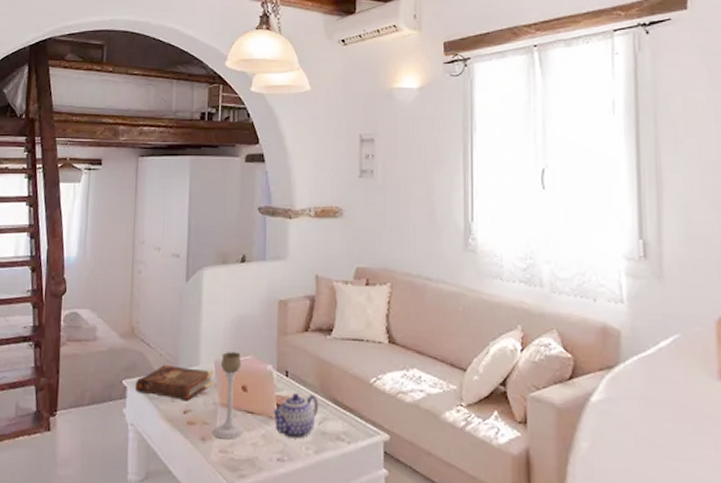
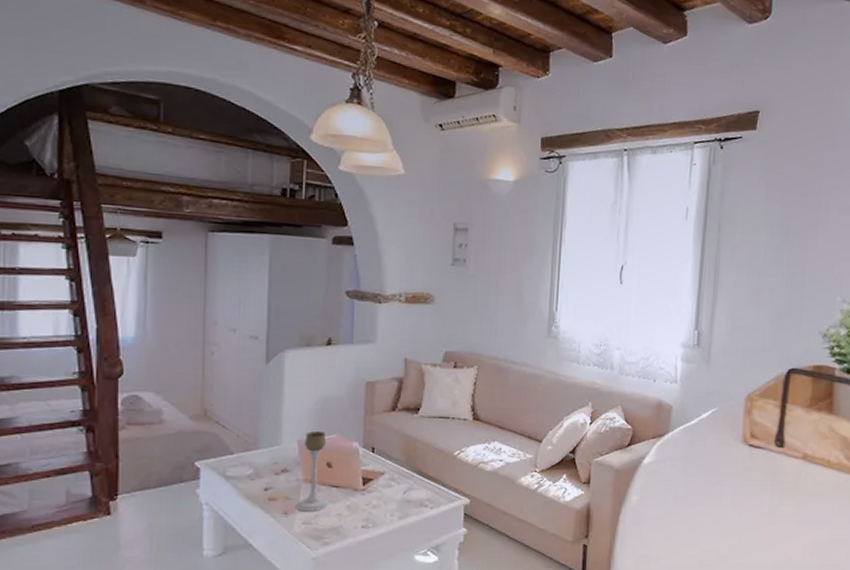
book: present [135,364,214,401] -> none [210,444,298,479]
teapot: present [272,393,319,439] -> none [357,467,404,507]

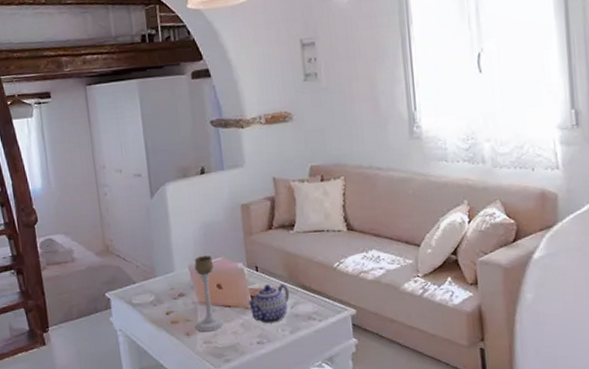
teapot: none [357,467,404,507] -> present [247,284,290,324]

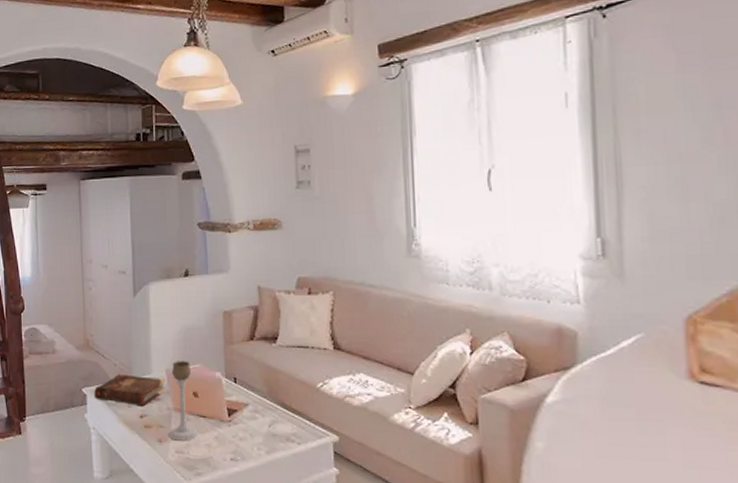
book: none [118,274,191,304] -> present [94,373,167,407]
teapot: present [247,284,290,324] -> none [223,398,268,440]

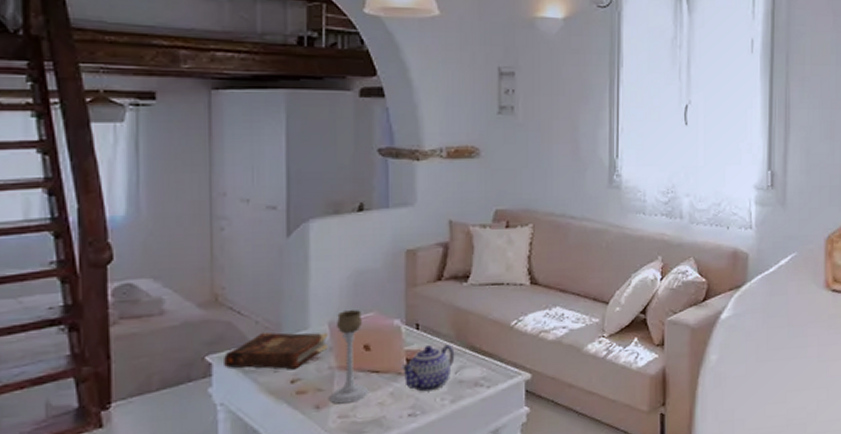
teapot: none [223,398,268,440] -> present [401,344,455,392]

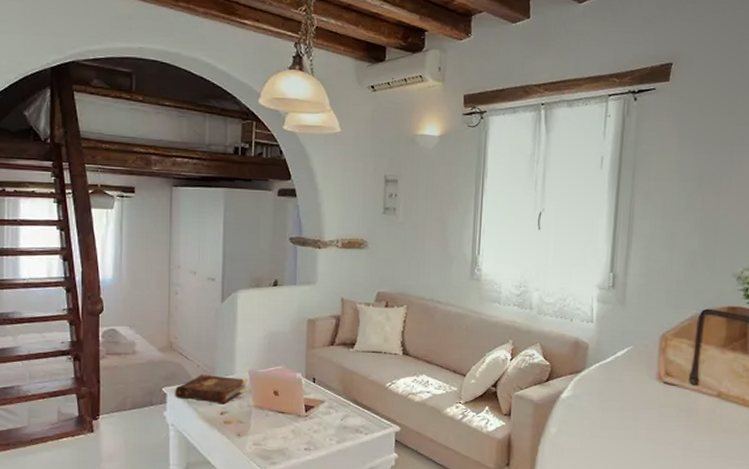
candle holder: present [330,310,369,404] -> none [248,363,277,435]
teapot: present [401,344,455,392] -> none [301,396,342,432]

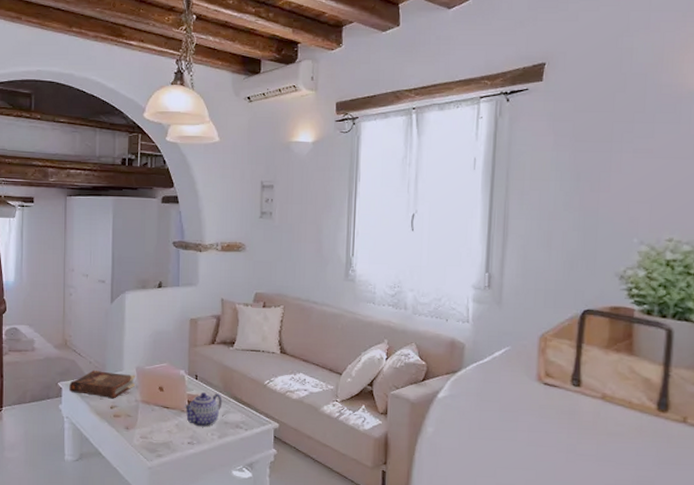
teapot: none [301,396,342,432] -> present [184,392,223,427]

